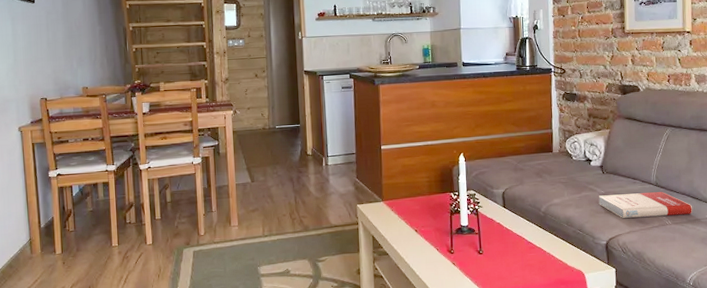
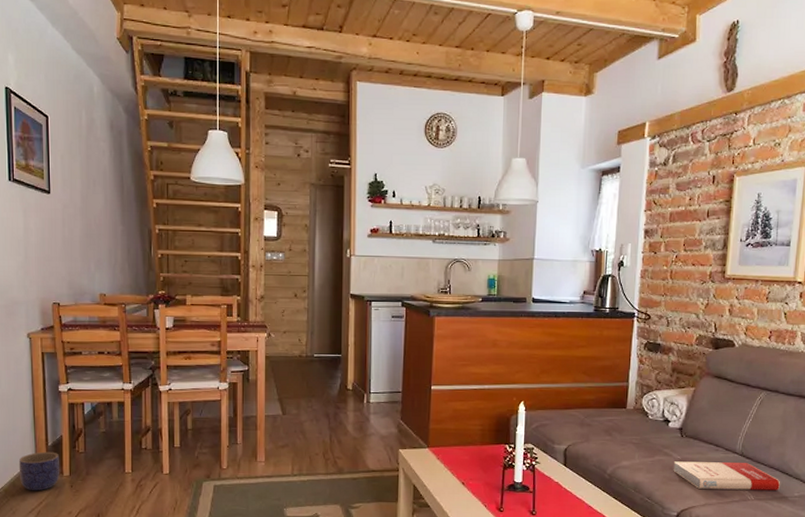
planter: none [14,232,52,271] -> present [18,451,59,491]

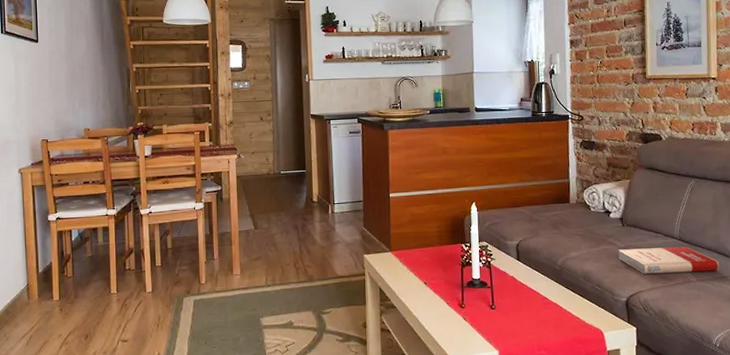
planter: present [18,451,59,491] -> none [11,278,50,317]

